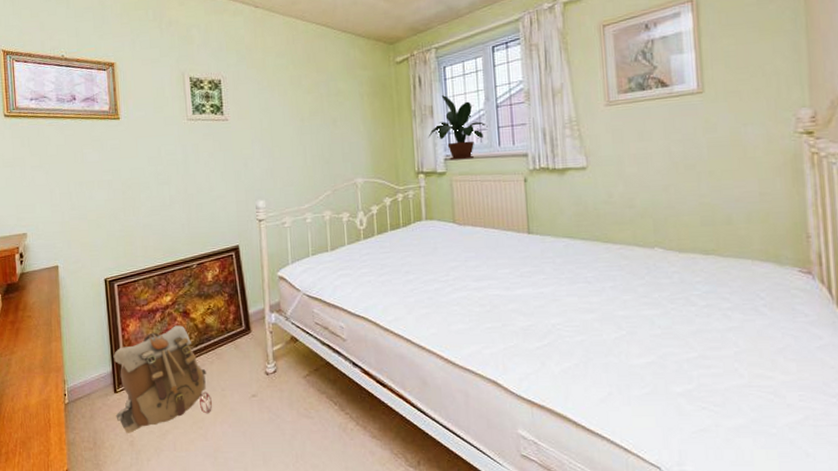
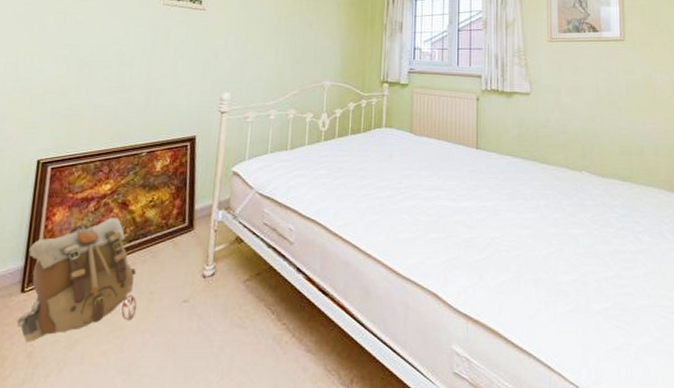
potted plant: present [428,95,488,161] -> none [395,14,449,75]

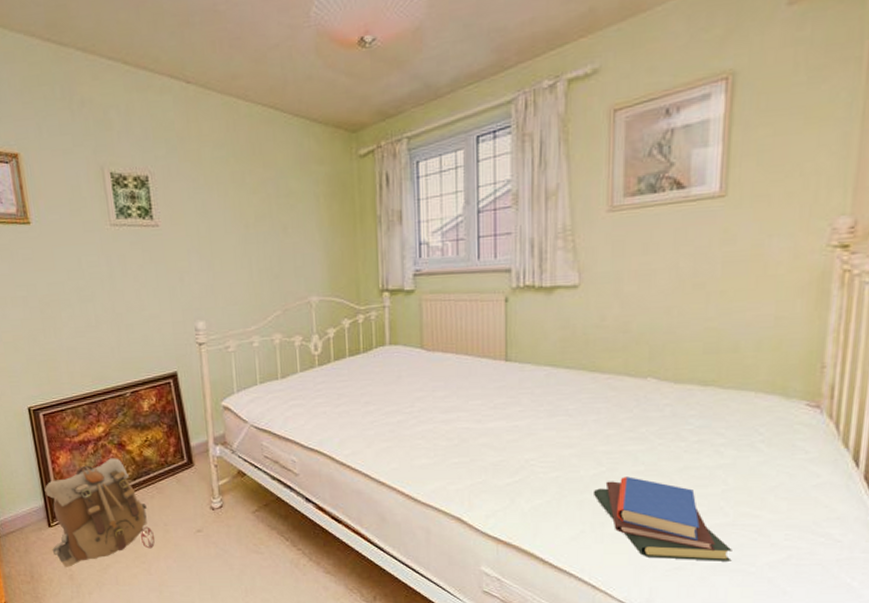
book: none [546,257,657,342] -> present [593,476,732,561]

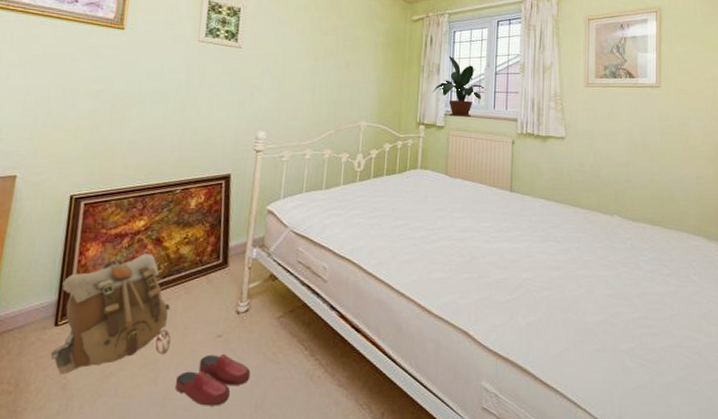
slippers: none [167,546,236,592] -> present [175,353,251,406]
potted plant: none [395,197,466,276] -> present [432,56,486,117]
book: present [593,476,732,561] -> none [575,299,680,380]

